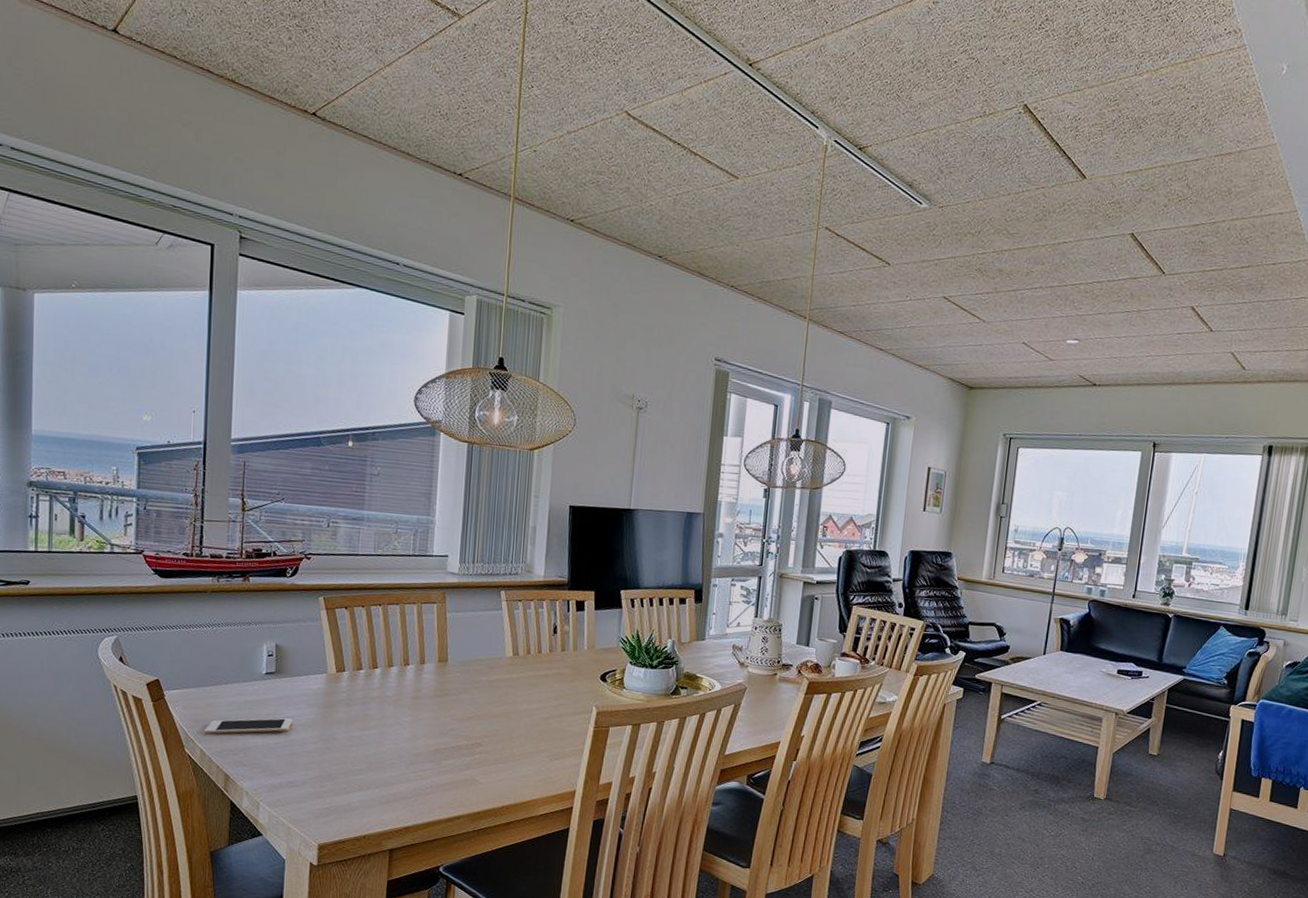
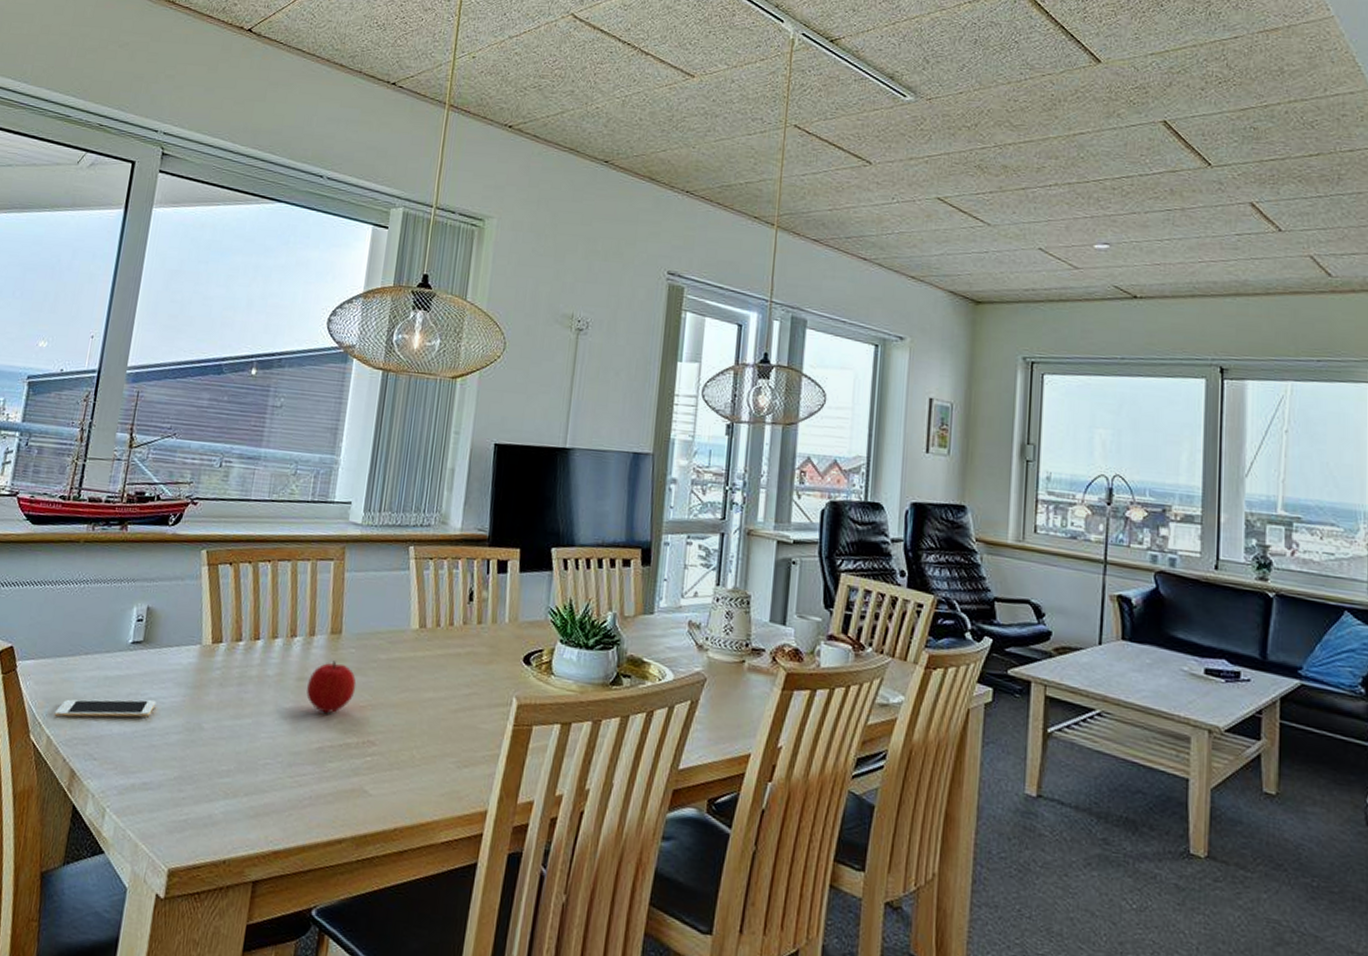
fruit: none [422,683,463,724] -> present [306,661,357,714]

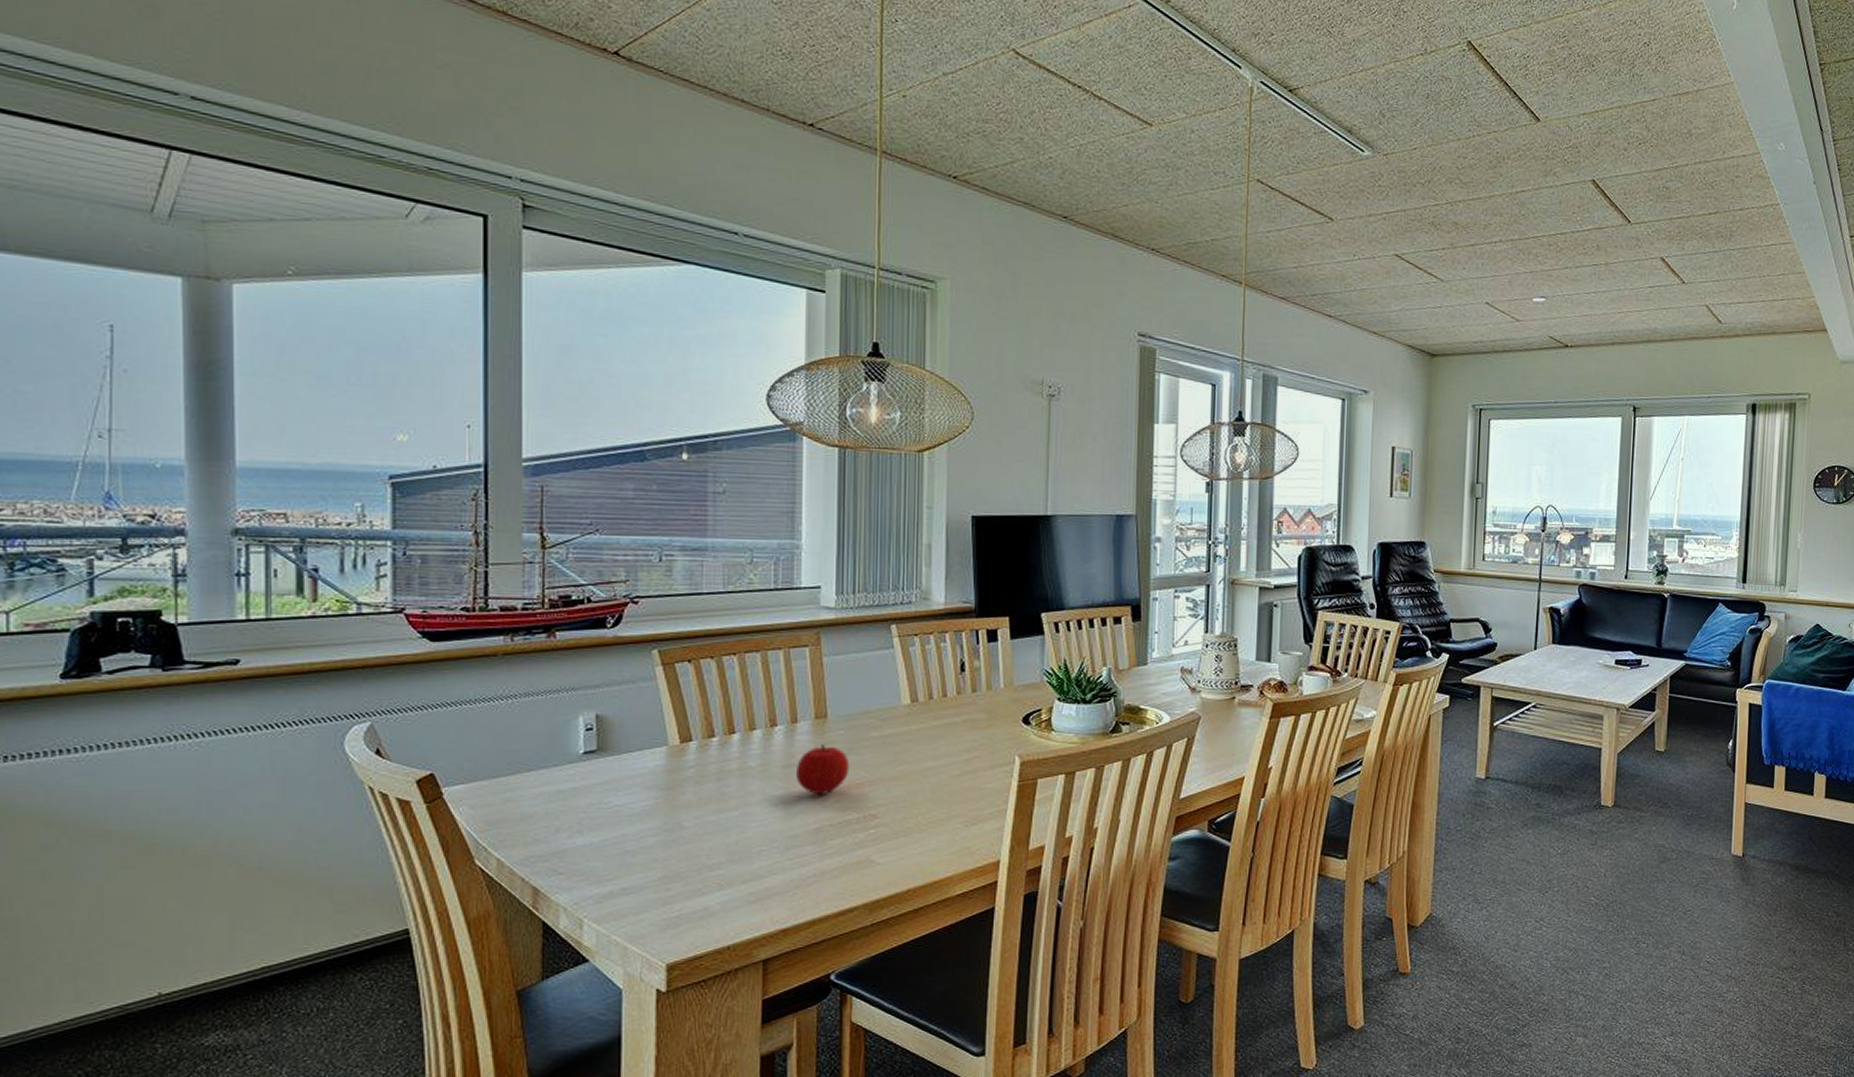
cell phone: present [54,699,157,718] -> none [501,808,624,839]

